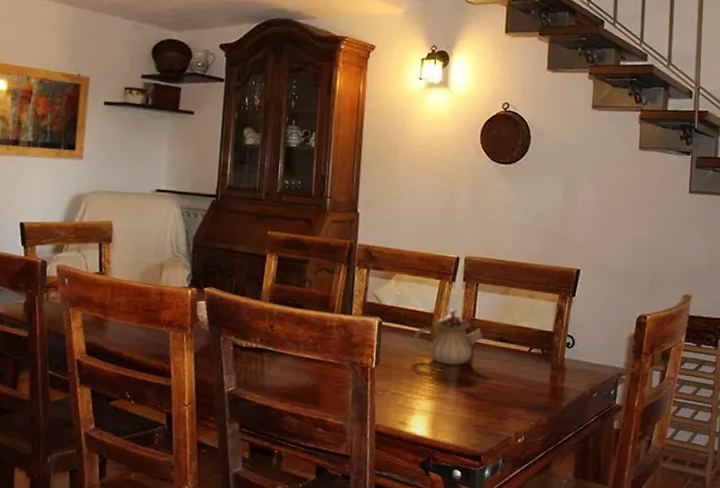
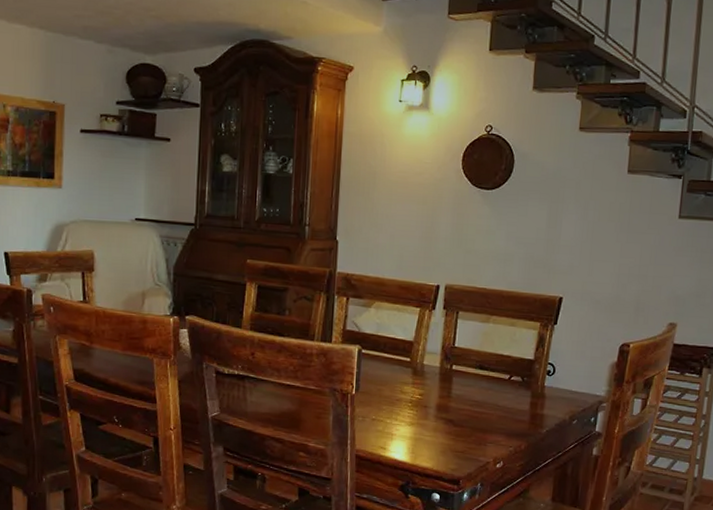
teapot: present [414,309,483,366] -> none [393,337,463,393]

